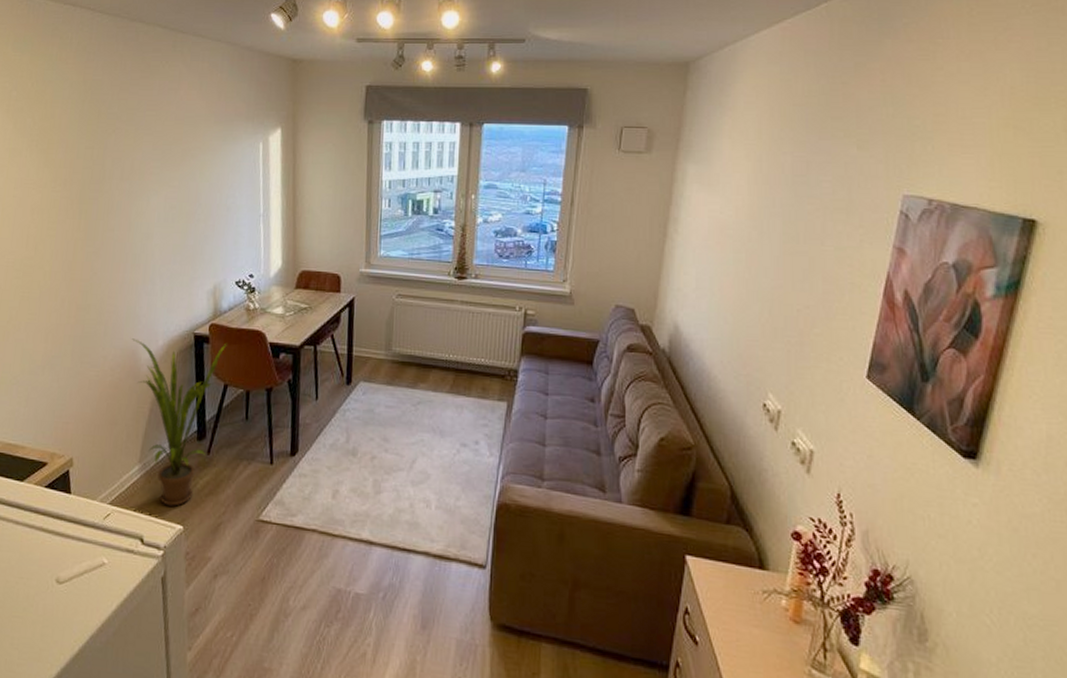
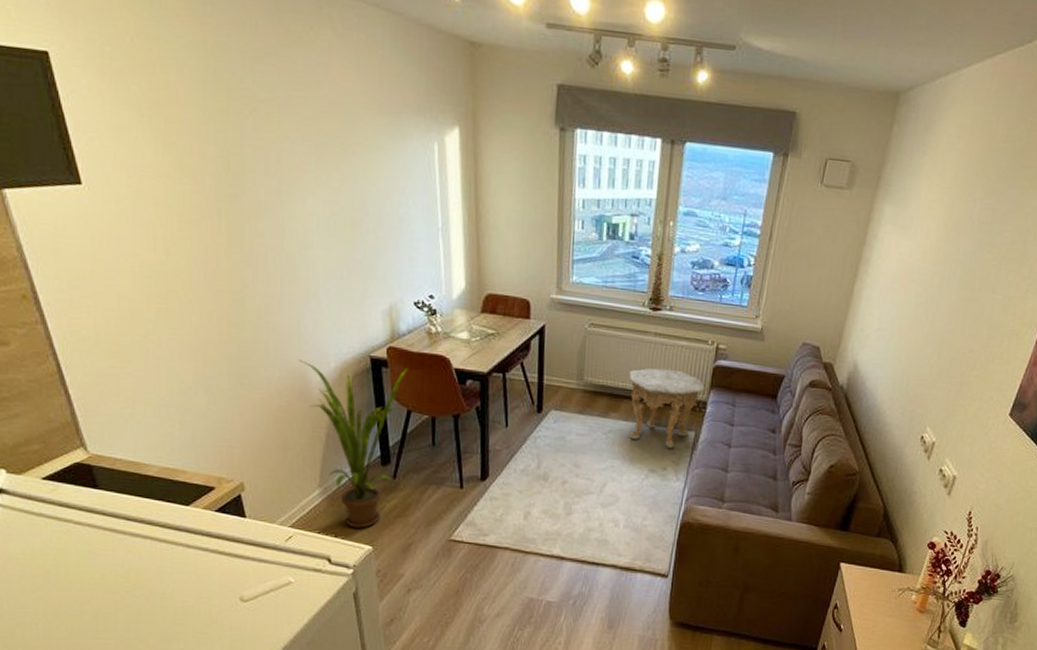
side table: none [436,336,515,421] -> present [629,368,705,449]

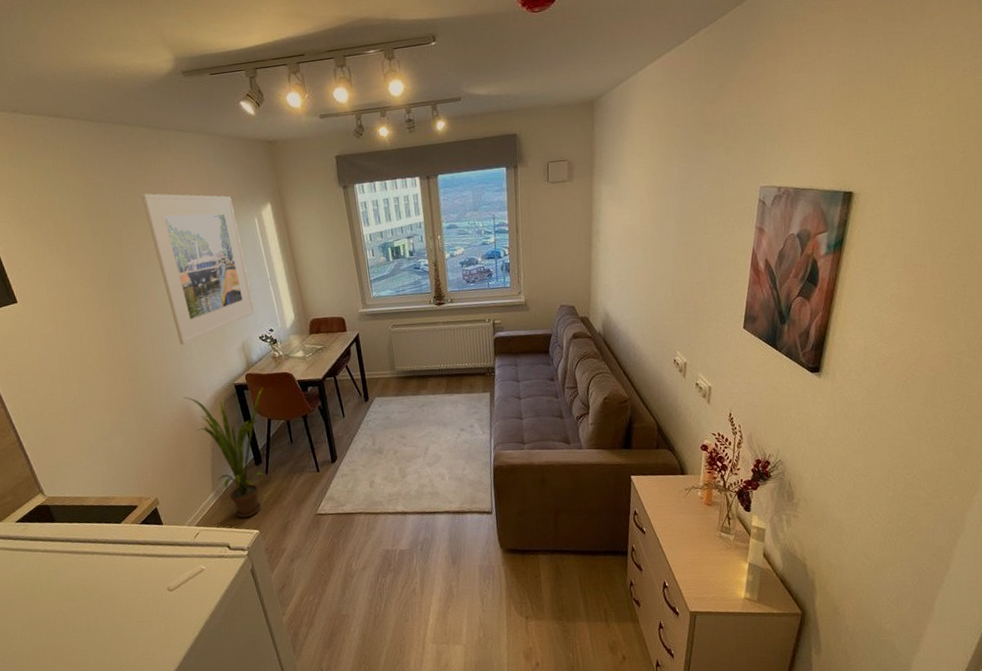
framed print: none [281,72,414,291] -> present [141,193,255,345]
side table: present [629,368,705,449] -> none [429,347,491,410]

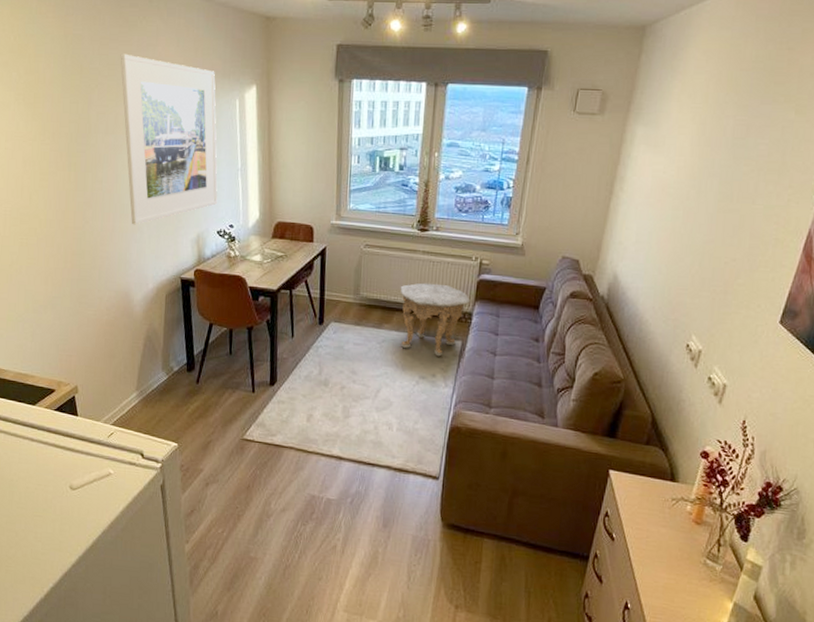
house plant: present [183,386,265,518] -> none [124,282,211,427]
side table: none [429,347,491,410] -> present [400,283,470,357]

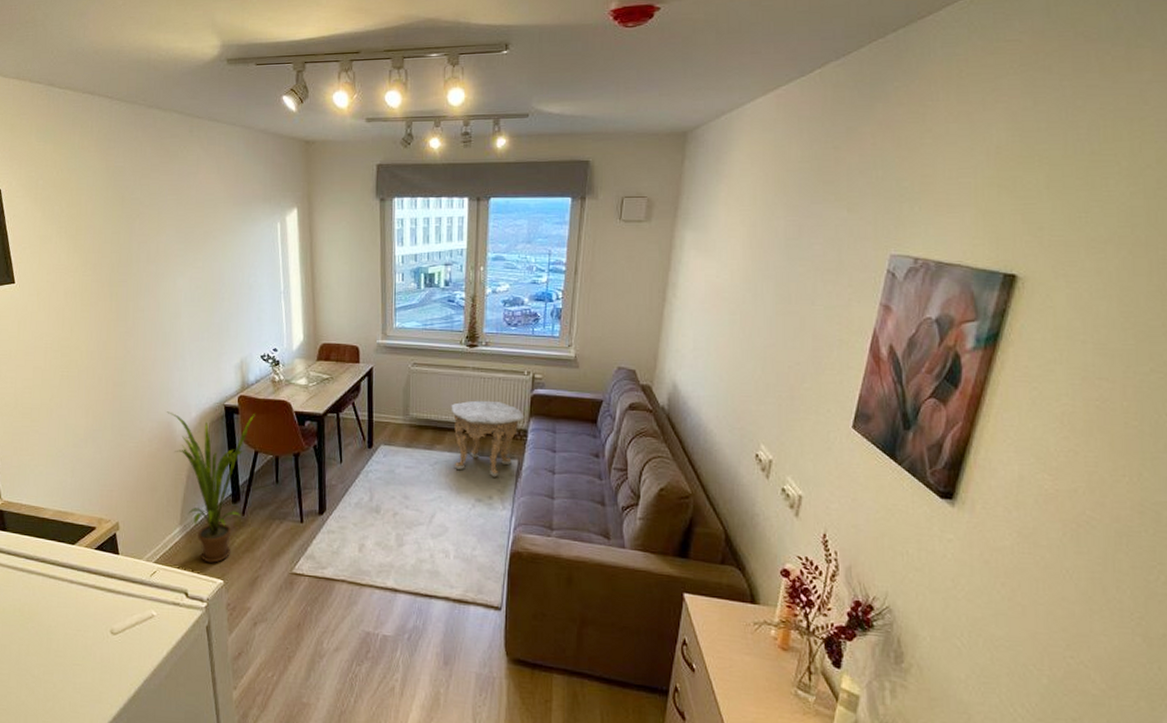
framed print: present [120,53,218,225] -> none [161,183,261,353]
house plant: none [124,282,211,427] -> present [167,411,256,563]

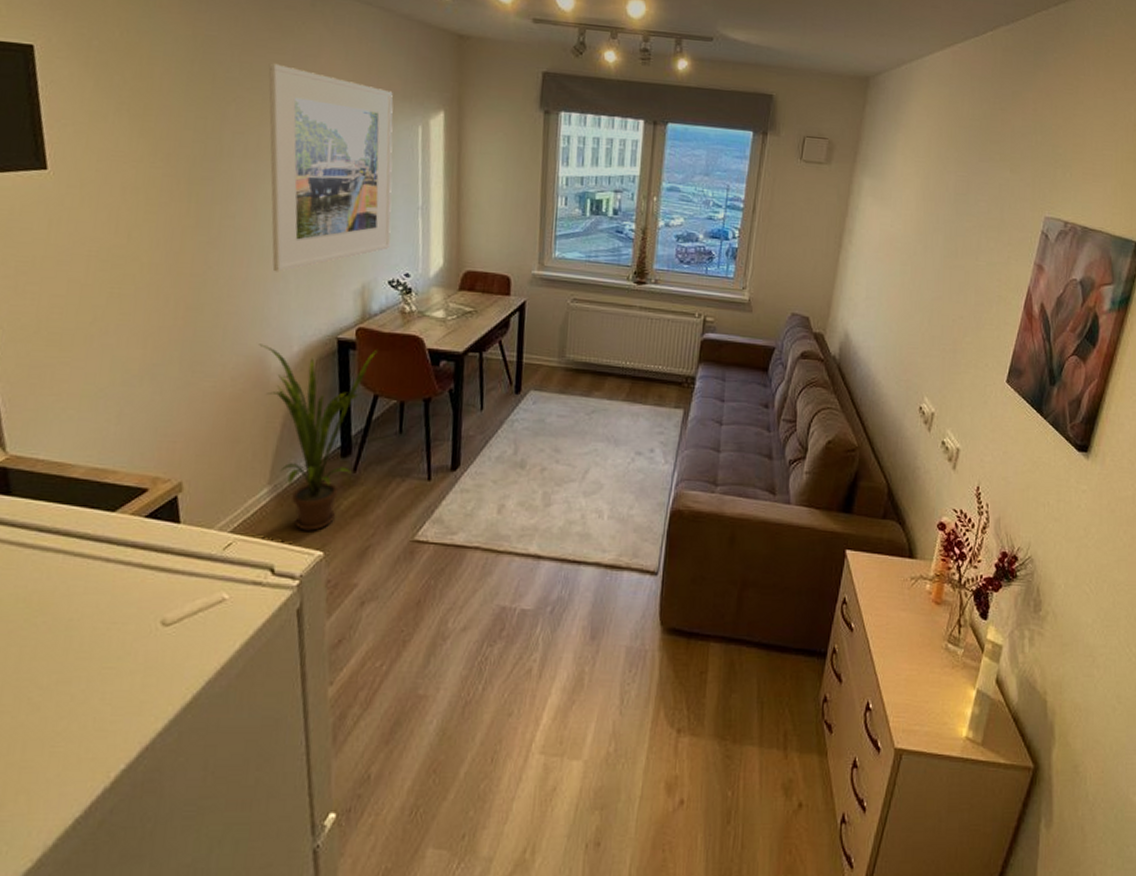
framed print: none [161,183,261,353] -> present [268,63,393,272]
side table: present [451,400,525,477] -> none [613,343,693,428]

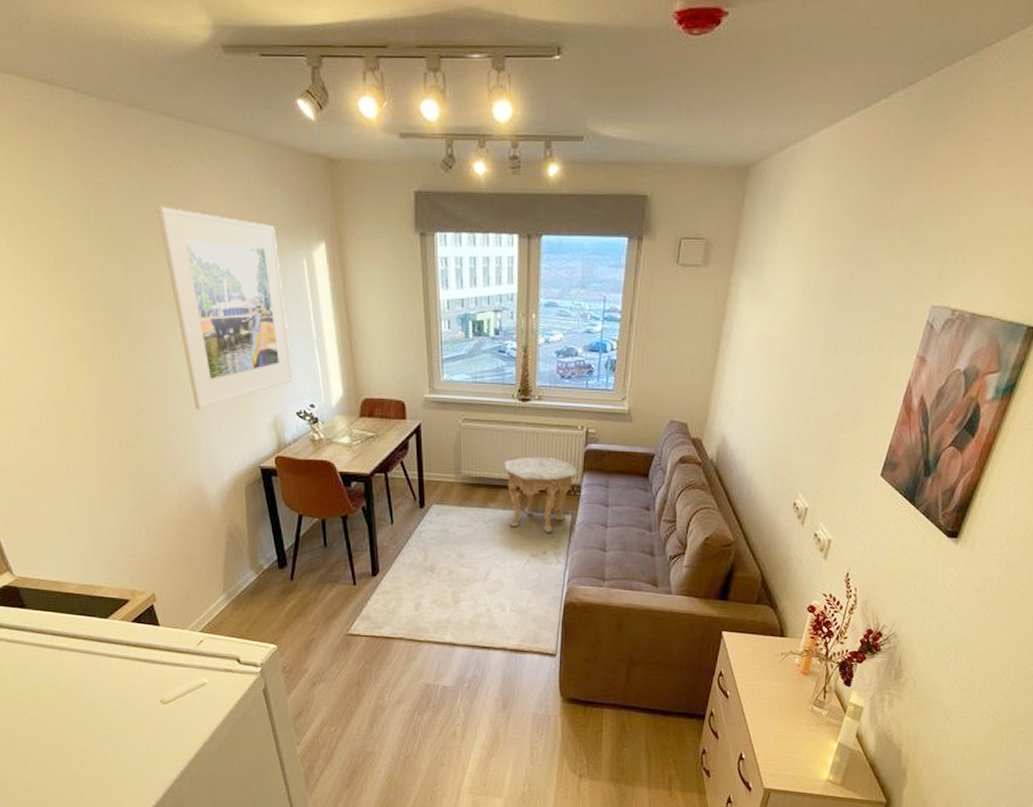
house plant: present [259,344,378,531] -> none [195,474,296,629]
side table: none [613,343,693,428] -> present [504,456,578,533]

